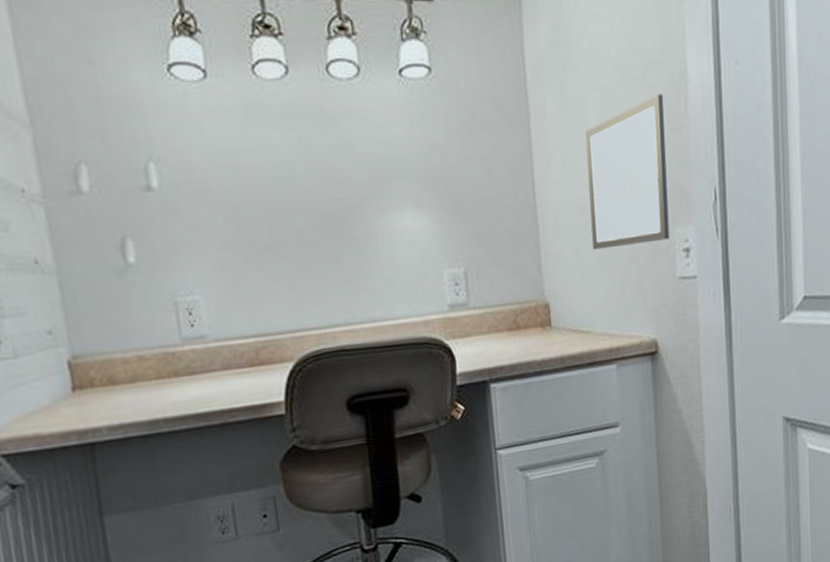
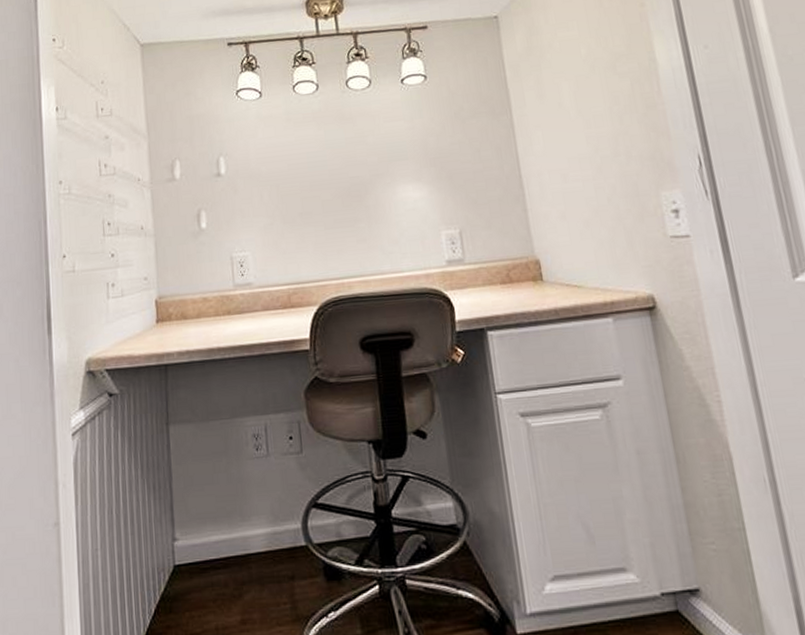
wall art: present [585,93,670,250] -> none [562,78,656,213]

